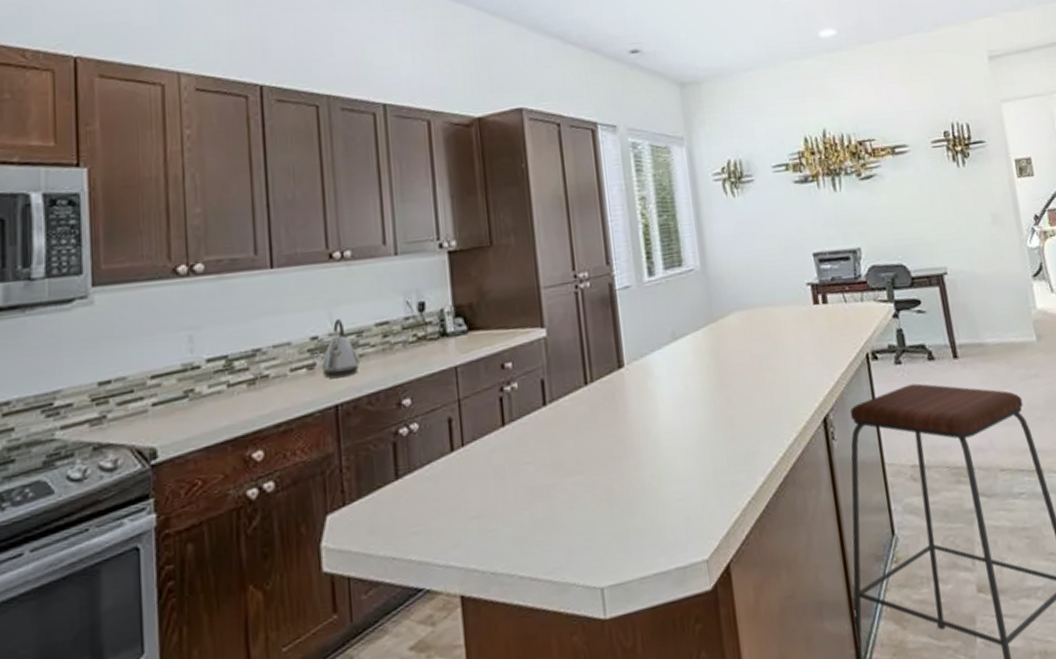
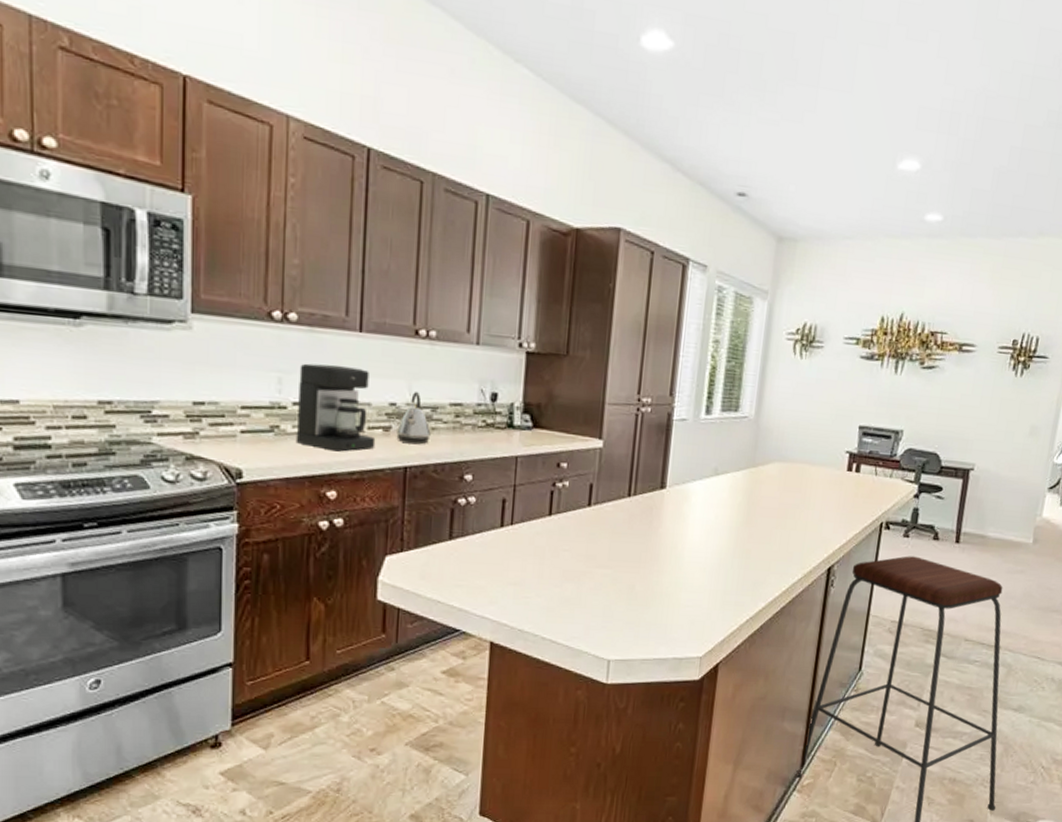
coffee maker: none [211,307,301,405] -> present [295,363,376,452]

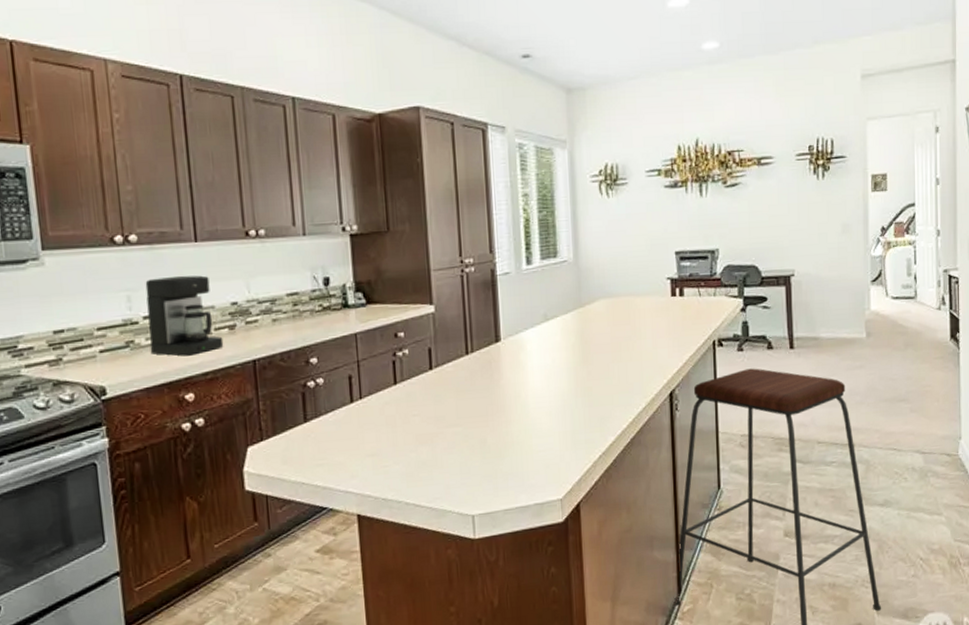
kettle: present [396,391,431,445] -> none [241,287,273,339]

